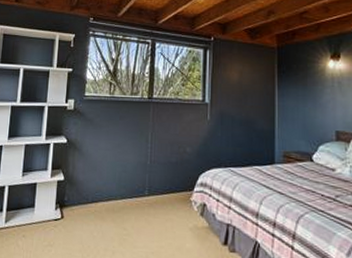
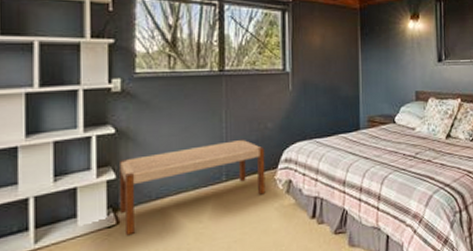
bench: none [64,159,183,230] -> present [118,139,266,236]

